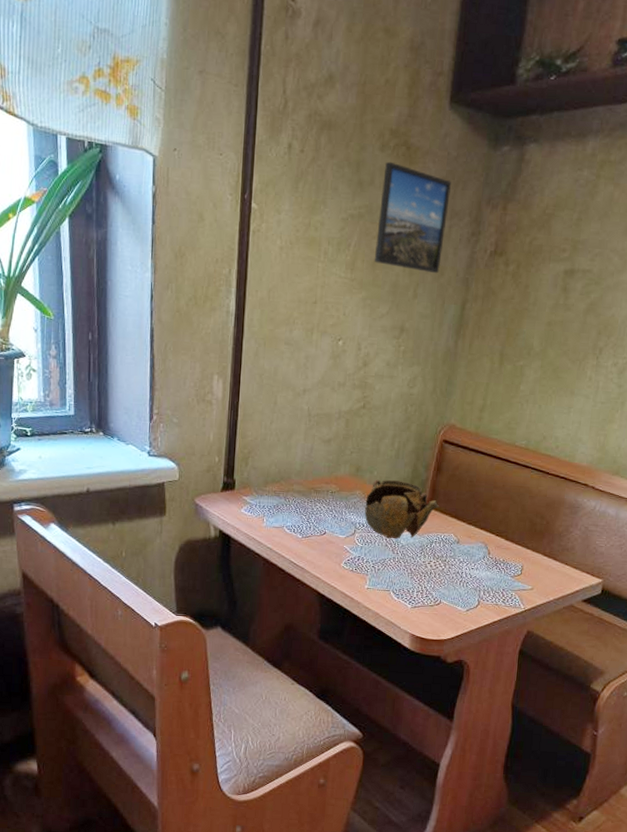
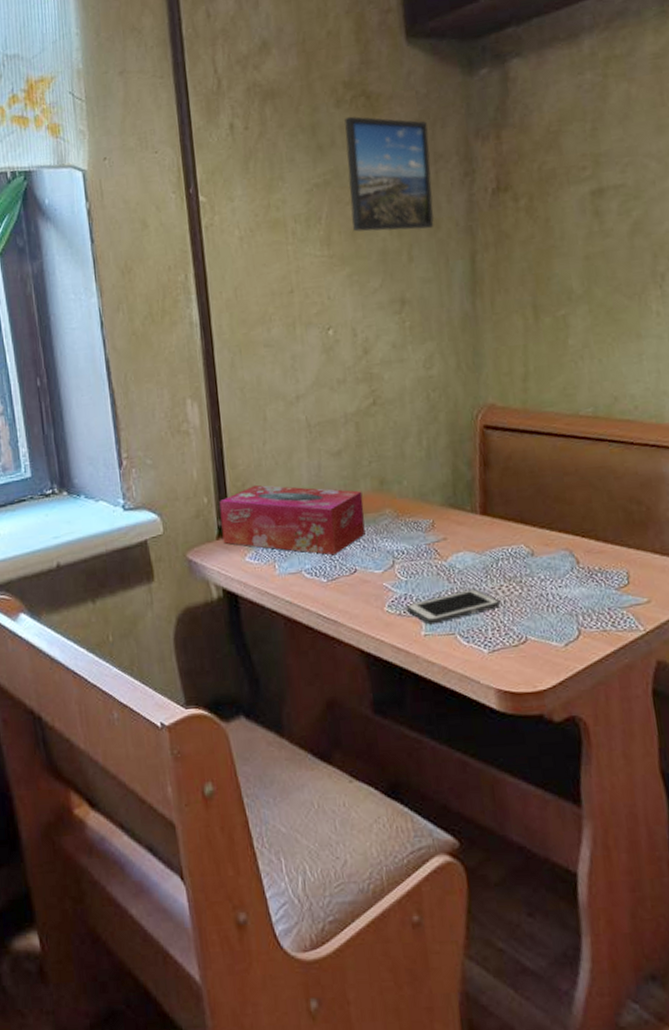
tissue box: none [226,454,341,519] -> present [219,484,366,556]
cell phone: none [358,560,428,582] -> present [407,589,501,625]
teapot: present [364,479,440,540] -> none [399,487,498,565]

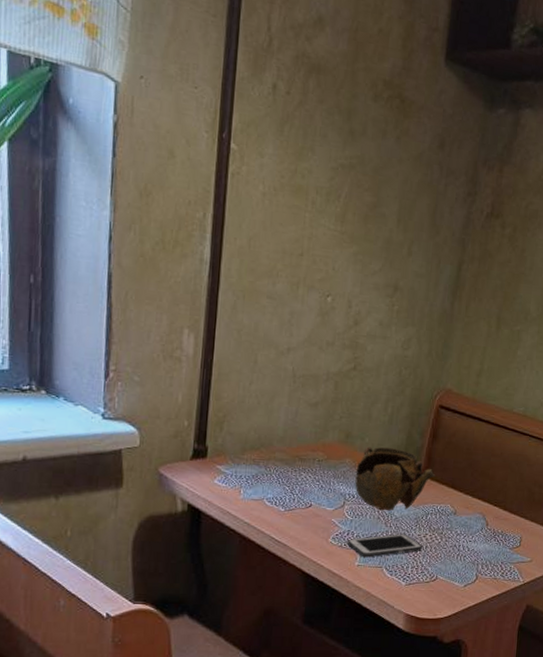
tissue box: present [219,484,366,556] -> none [196,418,329,490]
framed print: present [344,116,435,232] -> none [366,113,447,232]
teapot: none [399,487,498,565] -> present [355,446,436,511]

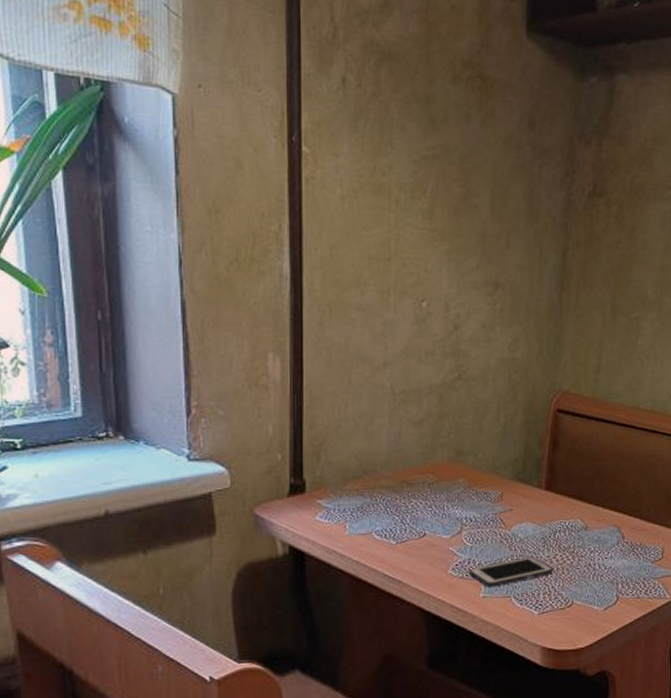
teapot: present [355,446,436,511] -> none [471,462,560,533]

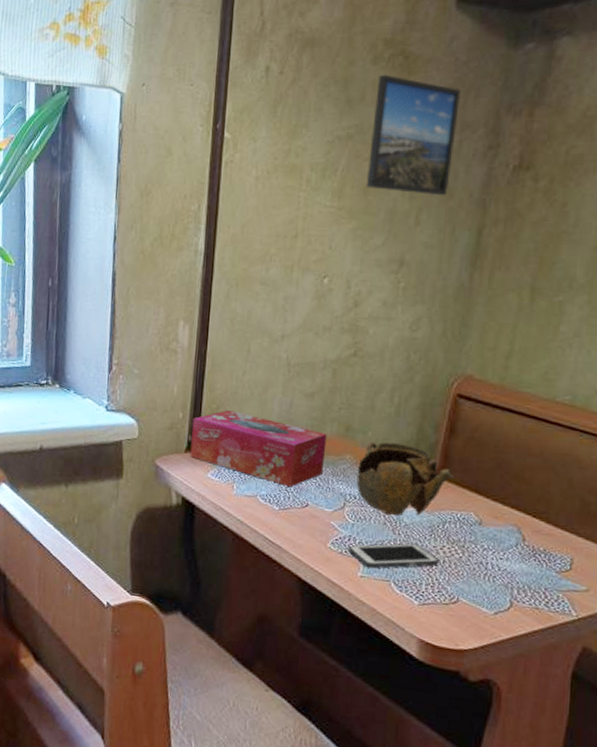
tissue box: none [294,445,439,519] -> present [190,409,327,488]
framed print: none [455,95,537,219] -> present [366,74,460,196]
teapot: none [471,462,560,533] -> present [356,441,454,517]

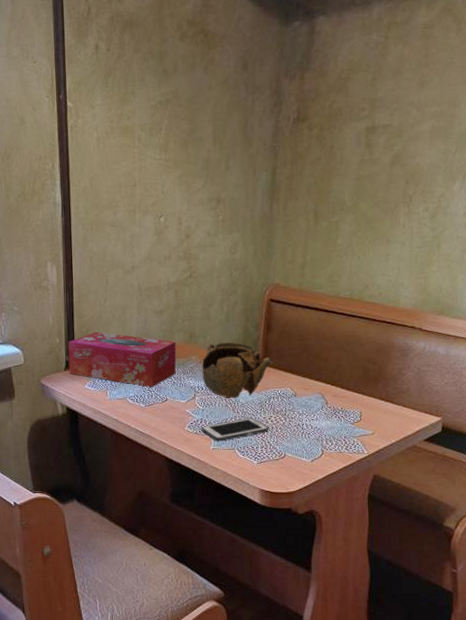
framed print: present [366,74,460,196] -> none [185,49,250,146]

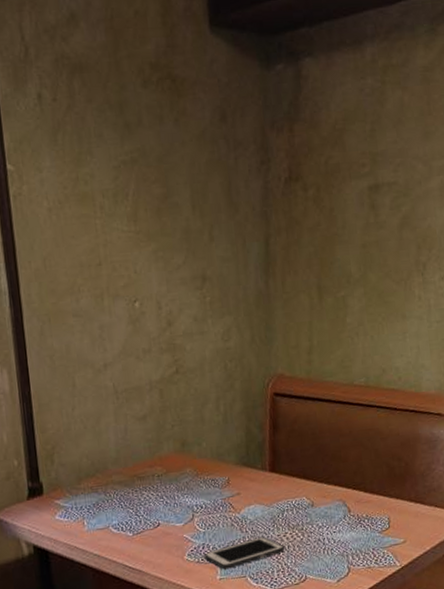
tissue box: present [68,331,176,388] -> none [29,447,168,512]
teapot: present [202,342,274,399] -> none [199,447,284,517]

